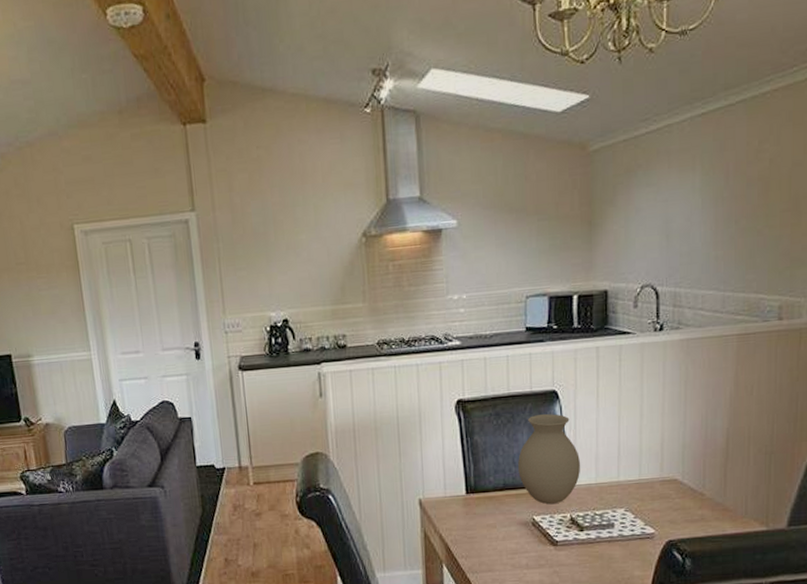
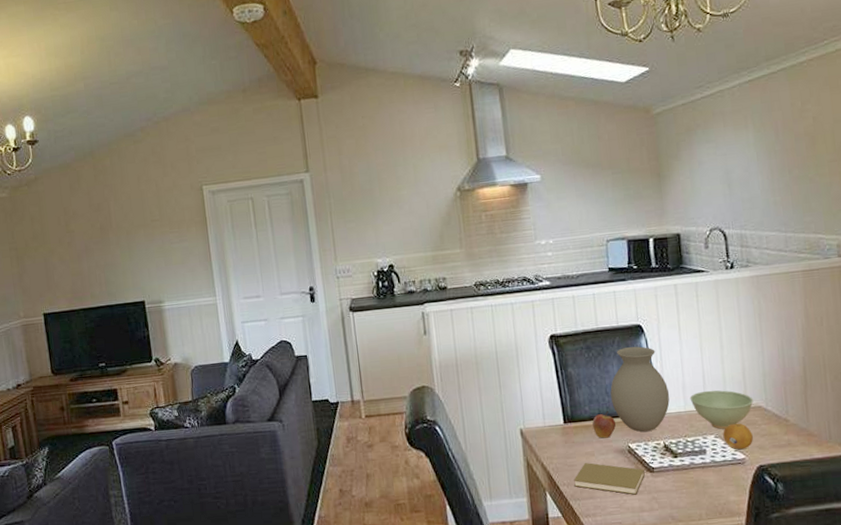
book: none [473,535,548,569] -> present [574,463,645,495]
fruit: none [496,482,521,510] -> present [592,411,616,438]
bowl: none [602,461,670,503] -> present [689,390,754,429]
fruit: none [634,496,665,524] -> present [723,423,753,450]

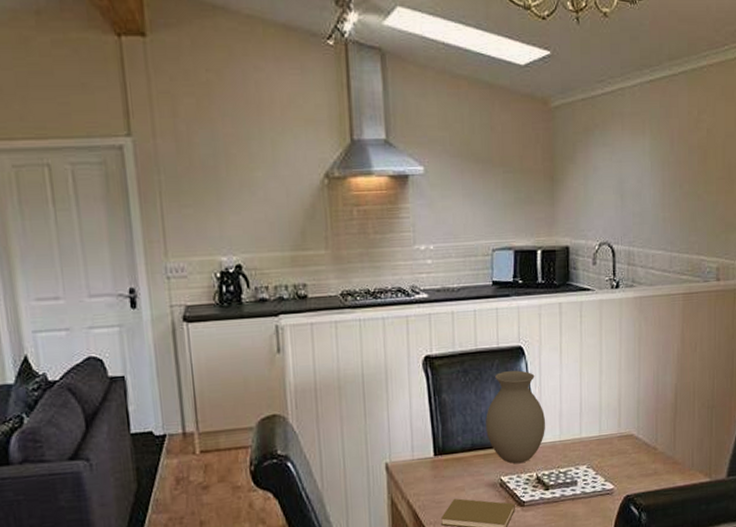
fruit: present [592,411,616,438] -> none [465,442,489,472]
bowl: present [689,390,754,429] -> none [565,418,627,459]
fruit: present [723,423,753,450] -> none [595,452,623,480]

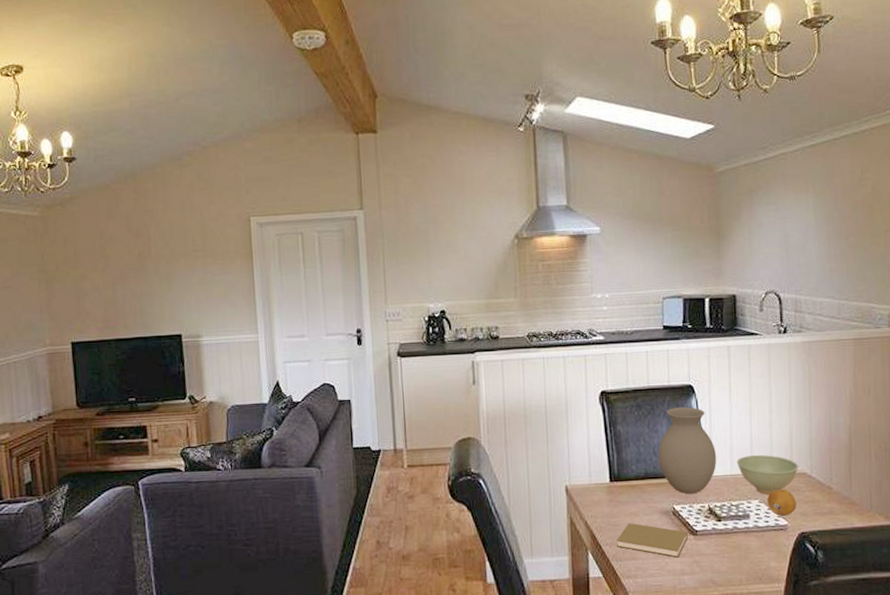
bowl: none [565,418,627,459] -> present [736,454,799,494]
fruit: none [595,452,623,480] -> present [767,489,796,516]

